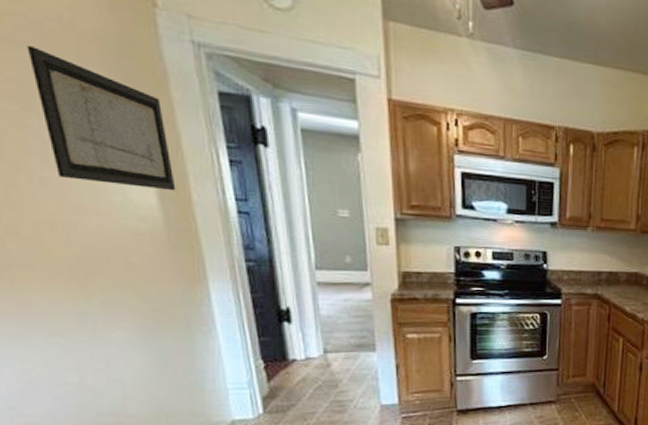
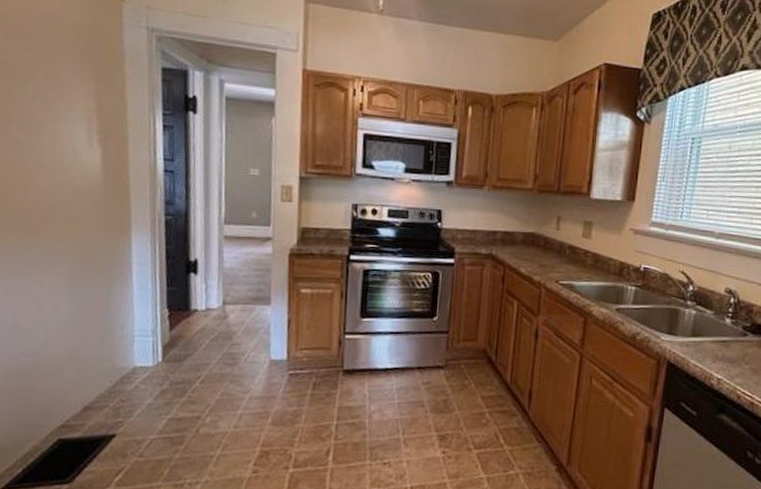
wall art: present [26,46,176,191] -> none [23,36,117,152]

